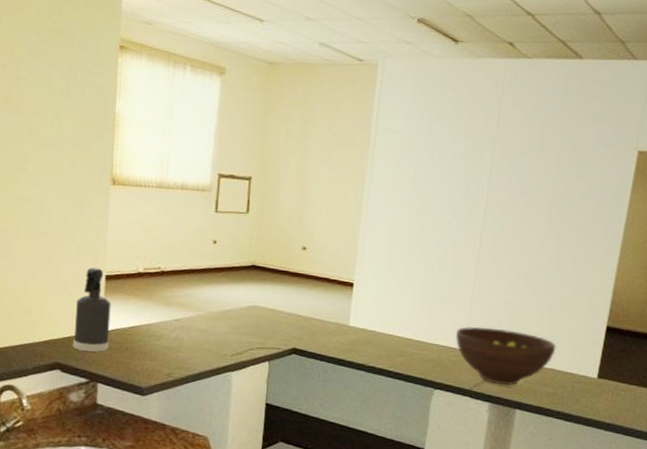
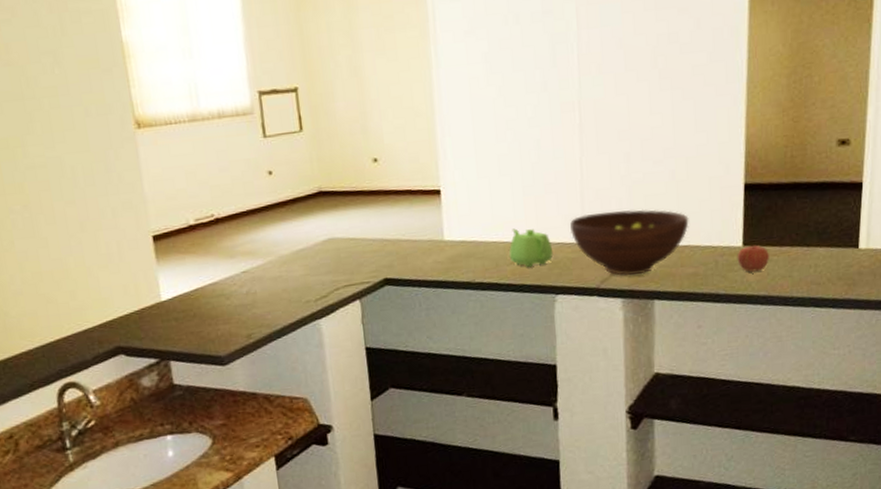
spray bottle: present [73,268,111,352] -> none [126,229,174,328]
teapot: none [401,327,439,362] -> present [509,228,554,267]
apple: none [591,377,618,402] -> present [737,244,769,272]

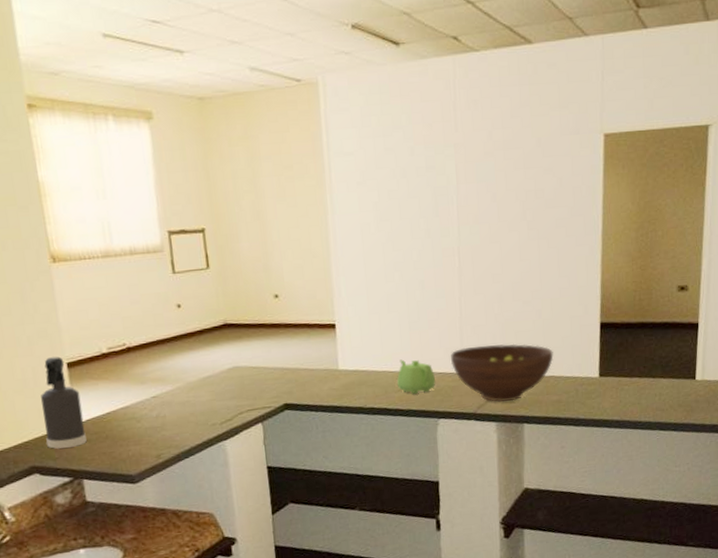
spray bottle: none [126,229,174,328] -> present [41,356,87,449]
apple: present [737,244,769,272] -> none [594,375,621,400]

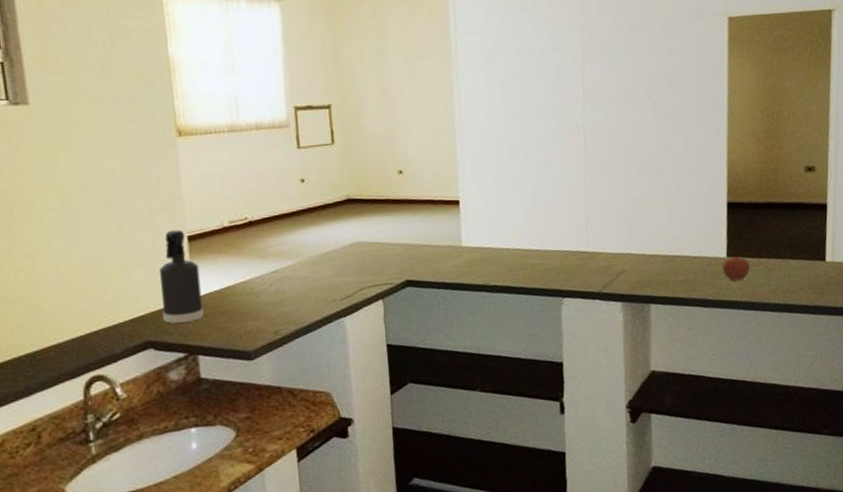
teapot: present [396,359,436,394] -> none [520,237,561,272]
fruit bowl: present [451,343,554,402] -> none [576,222,680,281]
apple: none [594,375,621,400] -> present [722,255,750,281]

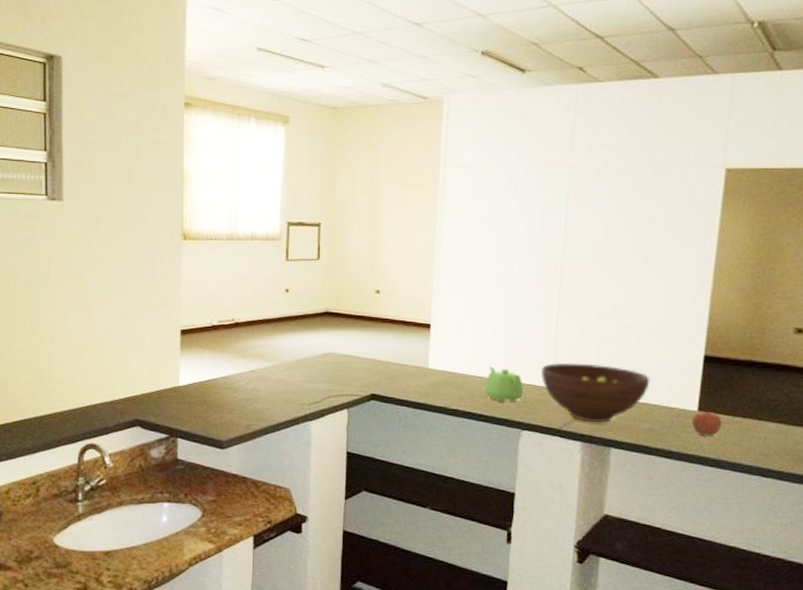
spray bottle: present [160,230,204,323] -> none [152,323,187,407]
teapot: none [520,237,561,272] -> present [483,366,524,402]
fruit bowl: none [576,222,680,281] -> present [542,363,650,423]

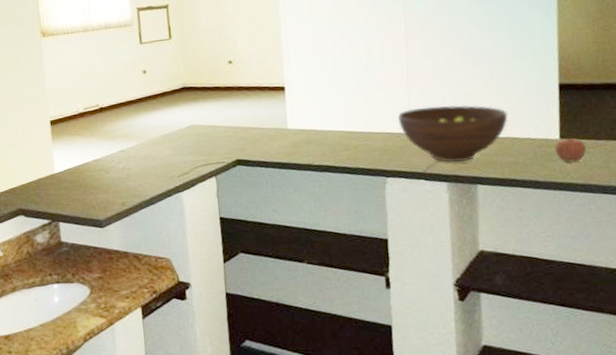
teapot: present [483,366,524,402] -> none [344,120,384,153]

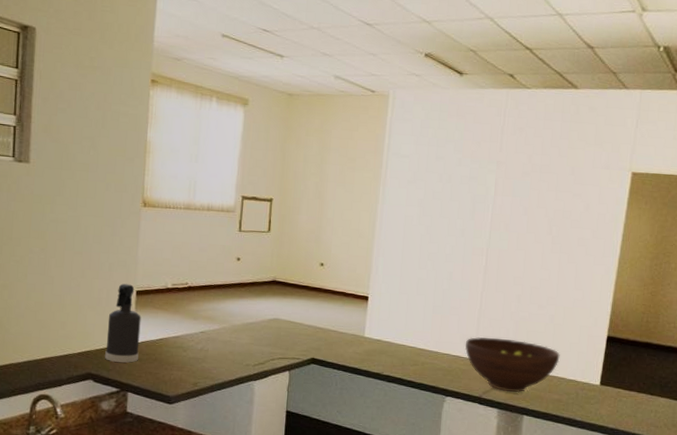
spray bottle: none [28,115,64,194] -> present [105,284,141,363]
apple: present [554,137,586,163] -> none [594,384,620,408]

